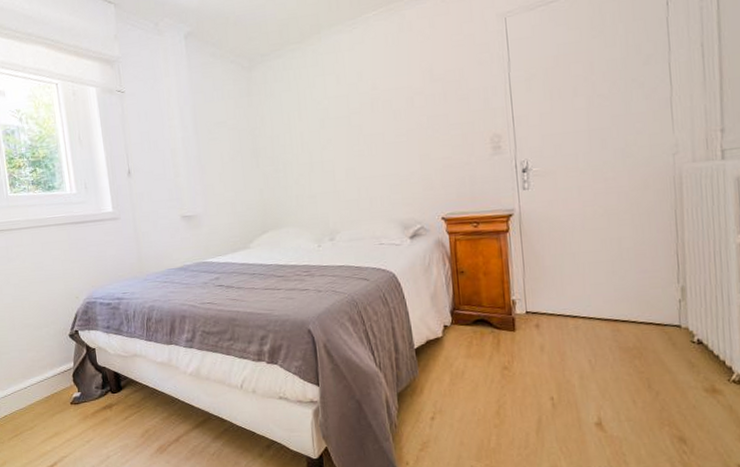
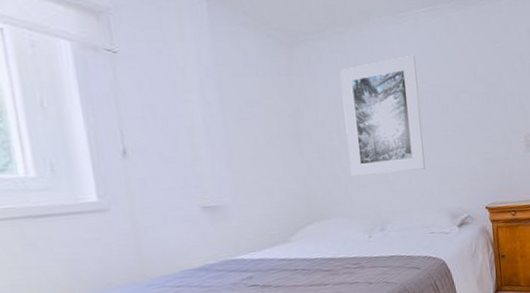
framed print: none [292,61,375,188] -> present [339,55,425,177]

